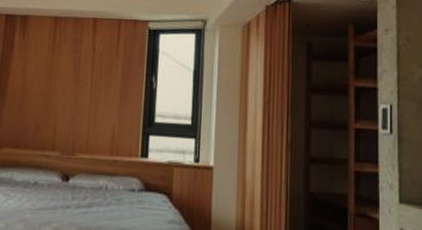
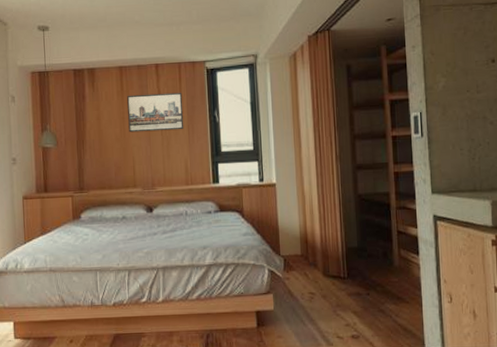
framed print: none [55,48,118,93] -> present [127,92,184,133]

